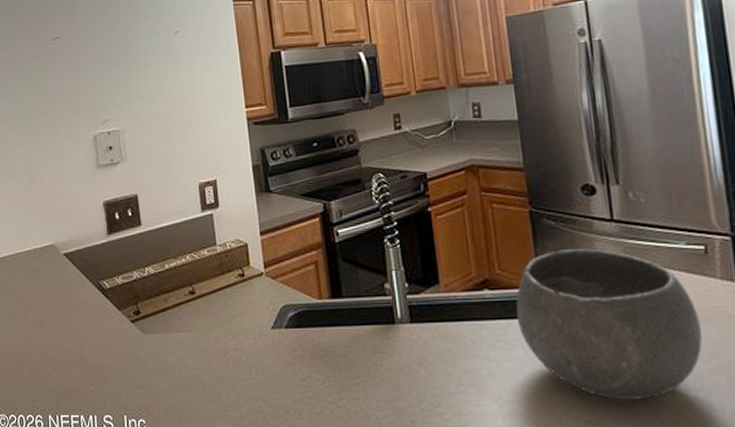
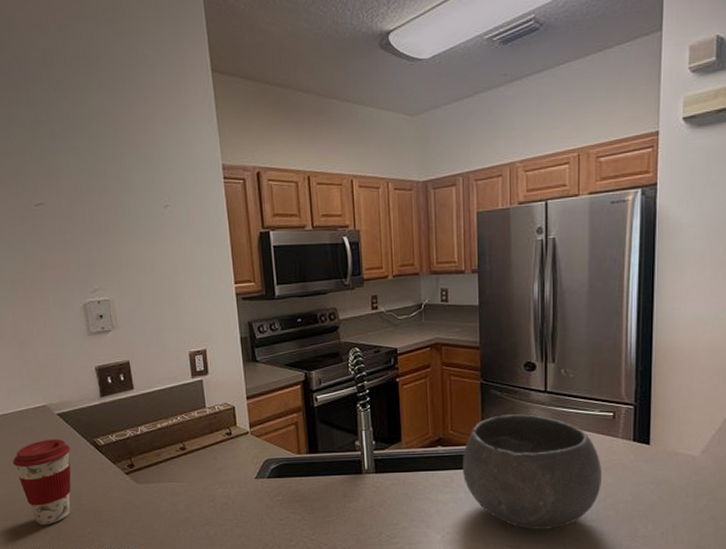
coffee cup: none [17,281,76,381] -> present [13,438,72,525]

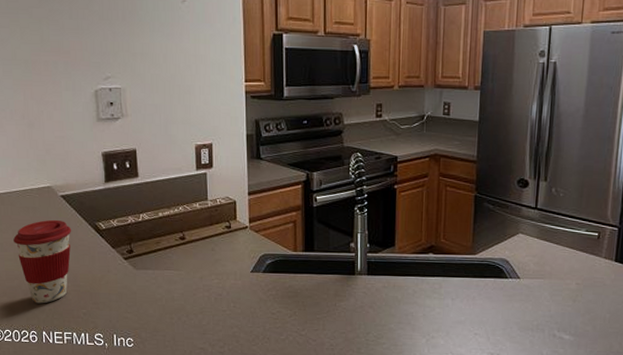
bowl: present [462,414,601,529] -> none [450,227,583,340]

